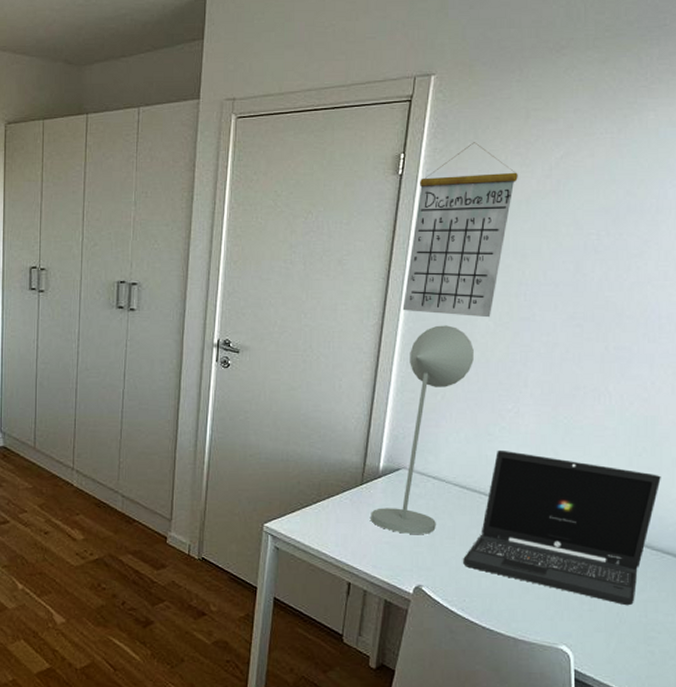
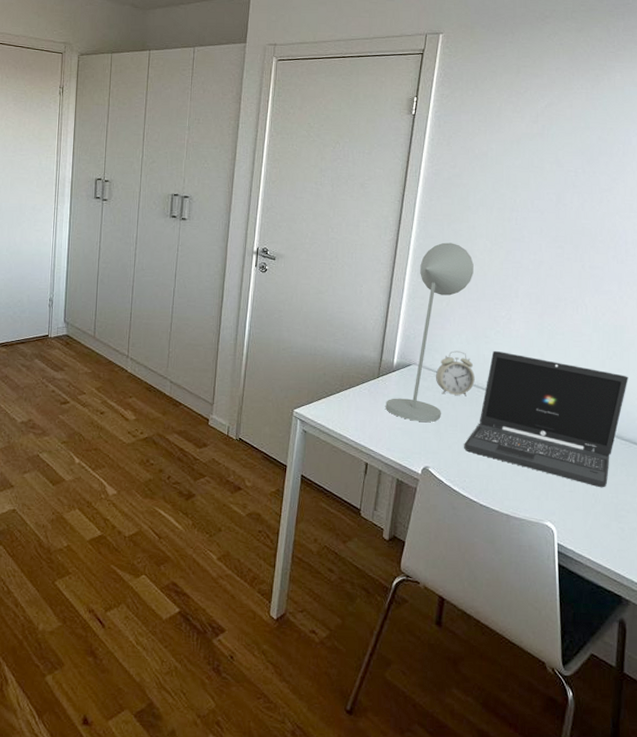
calendar: present [402,142,518,318] -> none [414,90,510,238]
alarm clock: none [430,451,476,504] -> present [436,351,475,397]

